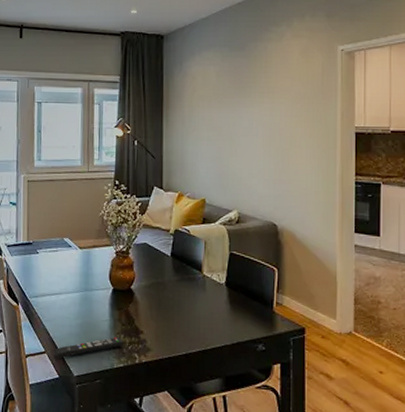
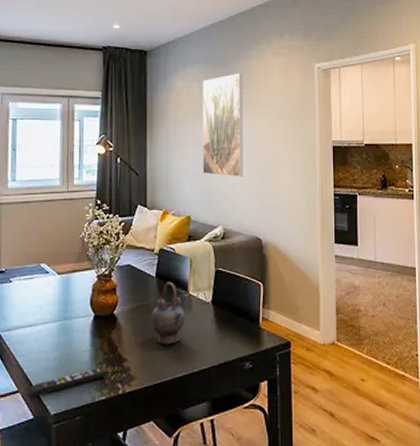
teapot: none [166,261,200,321] -> present [151,281,186,344]
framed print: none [218,57,261,163] -> present [202,73,243,178]

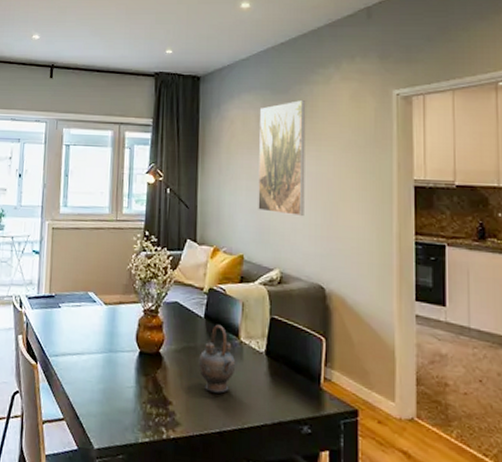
remote control: present [28,367,107,397] -> none [73,406,151,428]

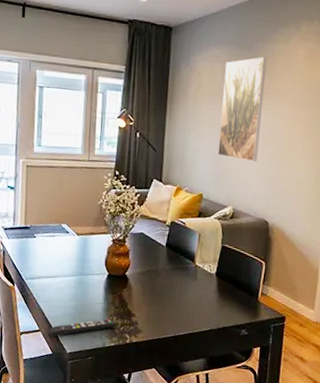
remote control: none [73,406,151,428] -> present [48,318,117,337]
teapot: present [198,324,236,393] -> none [159,251,191,307]

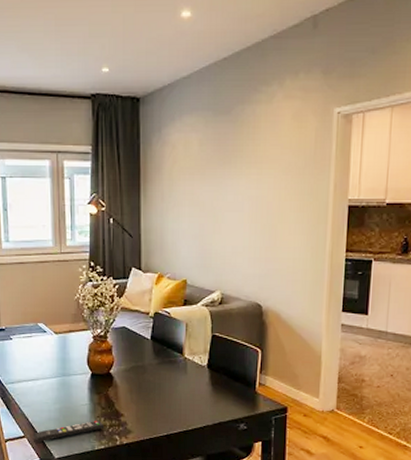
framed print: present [218,57,267,162] -> none [200,122,249,240]

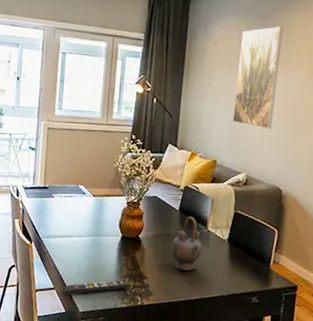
teapot: none [146,344,181,403] -> present [171,216,203,271]
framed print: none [200,122,249,240] -> present [232,26,284,130]

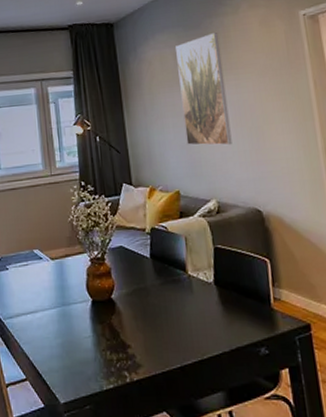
remote control: present [62,280,129,296] -> none [36,354,112,385]
teapot: present [171,216,203,271] -> none [150,262,188,329]

